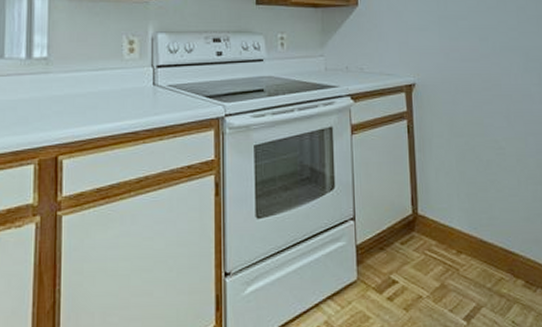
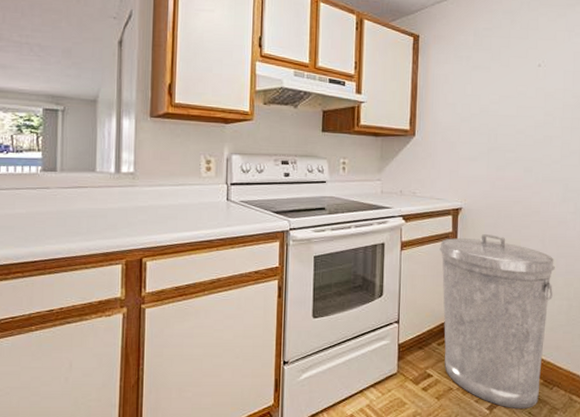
trash can: none [394,111,525,318] -> present [440,233,555,408]

